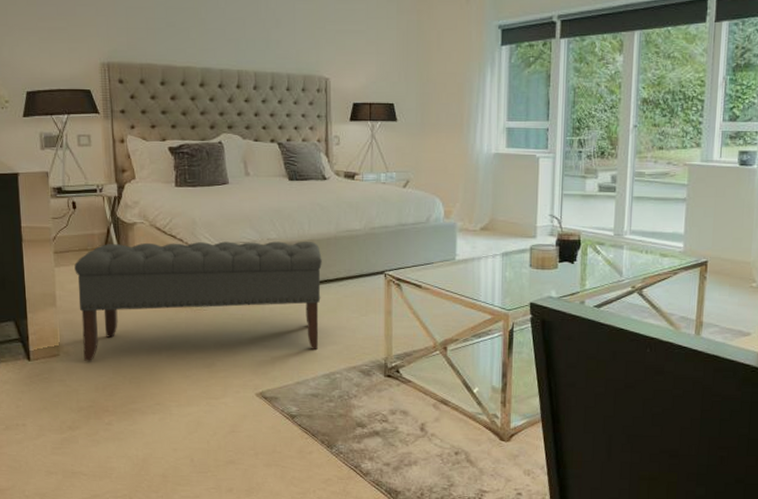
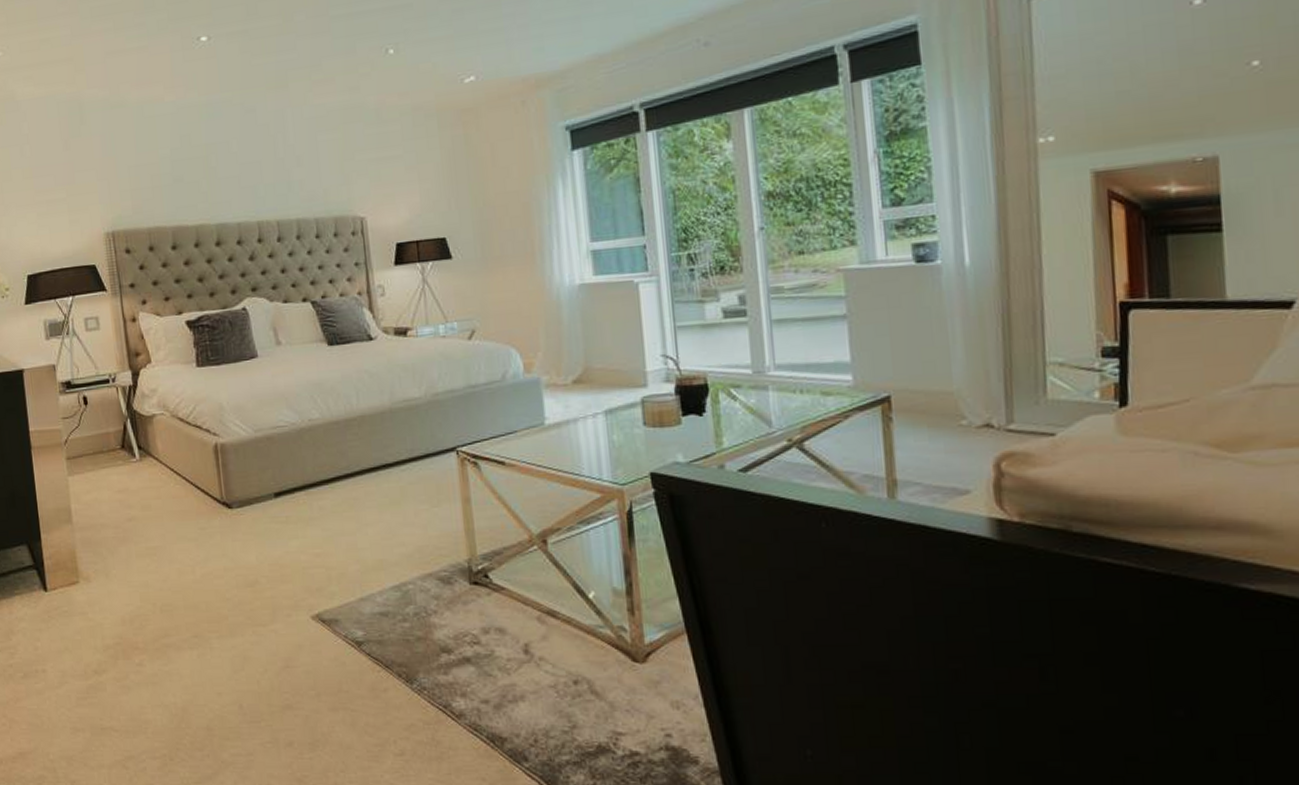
bench: present [74,241,322,361] -> none [89,417,382,588]

